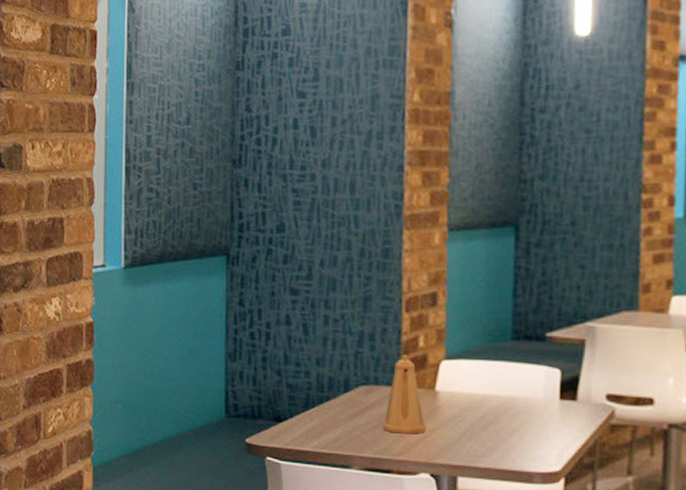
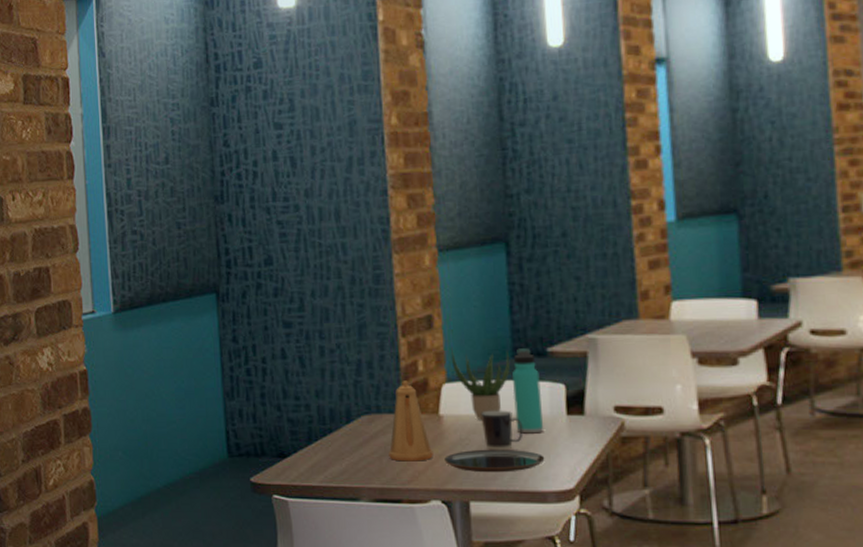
plate: none [437,426,534,451] -> present [444,449,545,473]
potted plant: none [451,325,510,398] -> present [450,346,511,420]
mug: none [475,389,516,429] -> present [480,410,523,450]
thermos bottle: none [509,331,537,415] -> present [512,348,544,434]

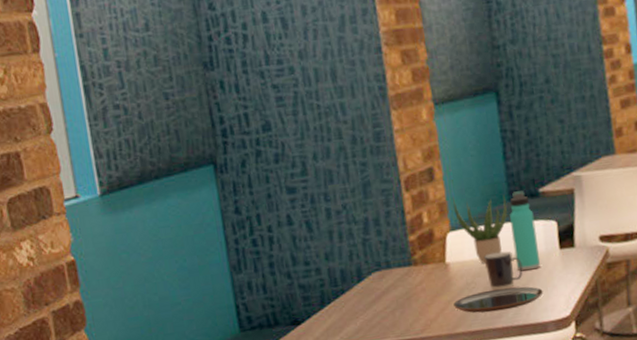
coffee pot: present [388,380,433,462] -> none [401,233,443,313]

